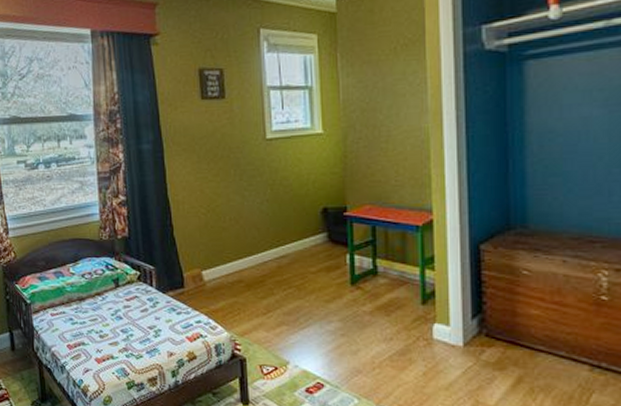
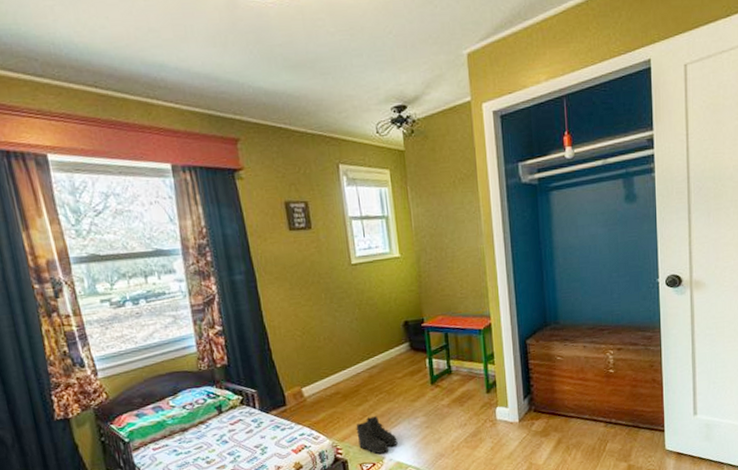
boots: none [258,312,306,358] -> present [356,415,398,455]

